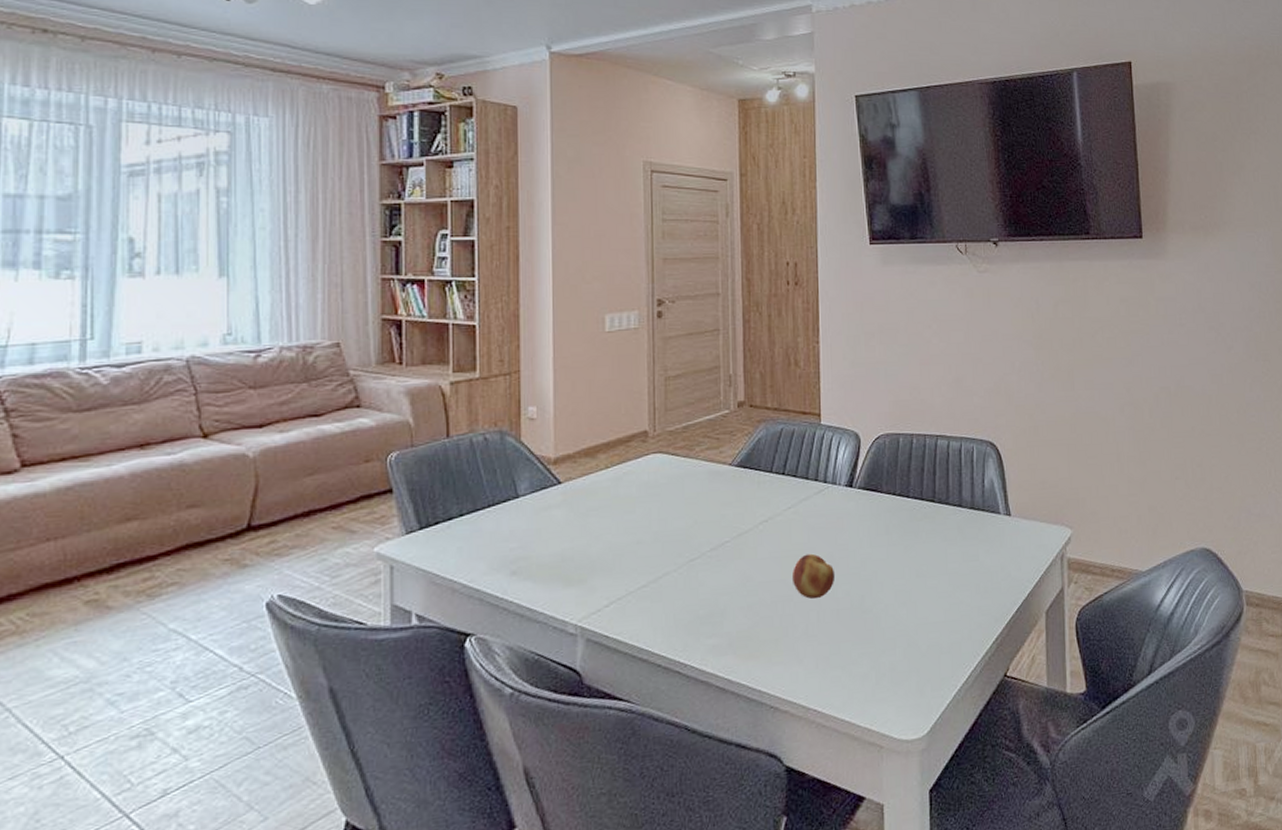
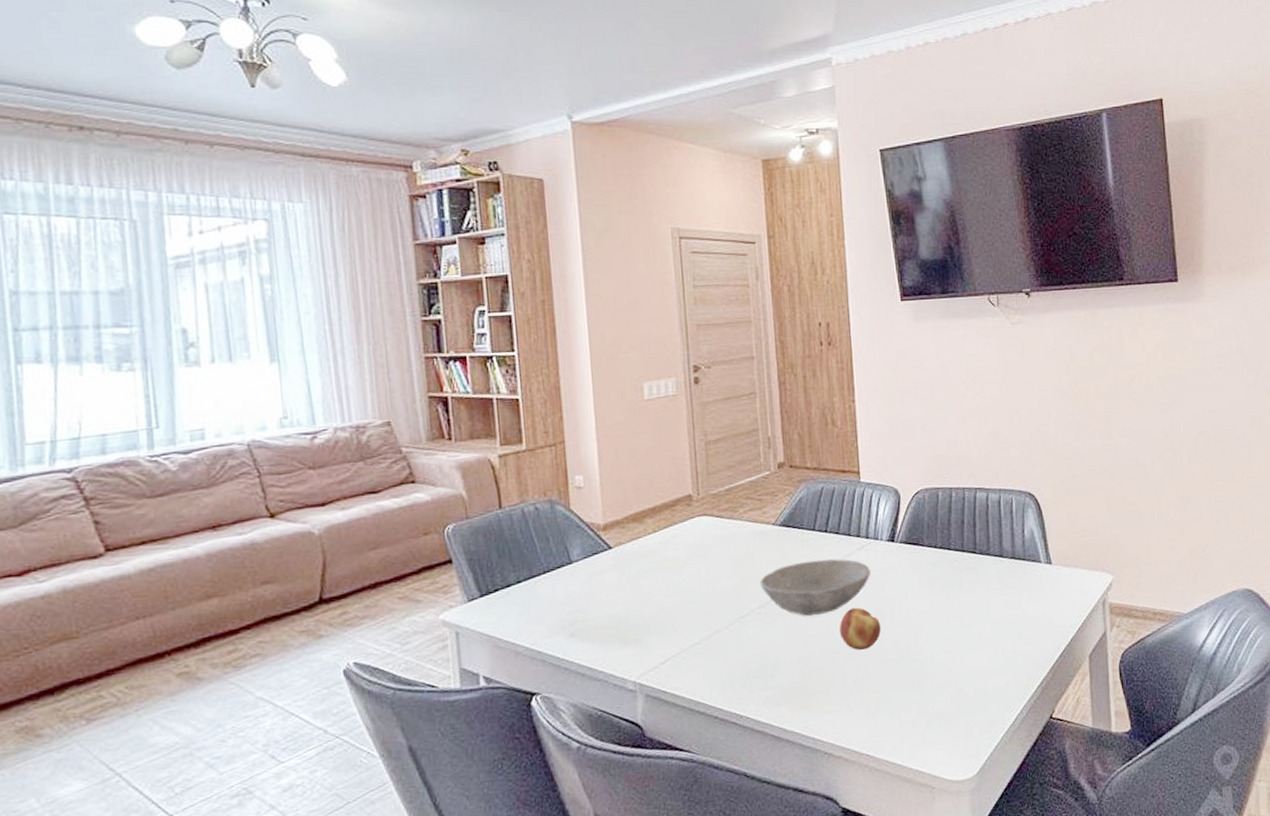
bowl: none [712,502,827,561] -> present [759,559,871,616]

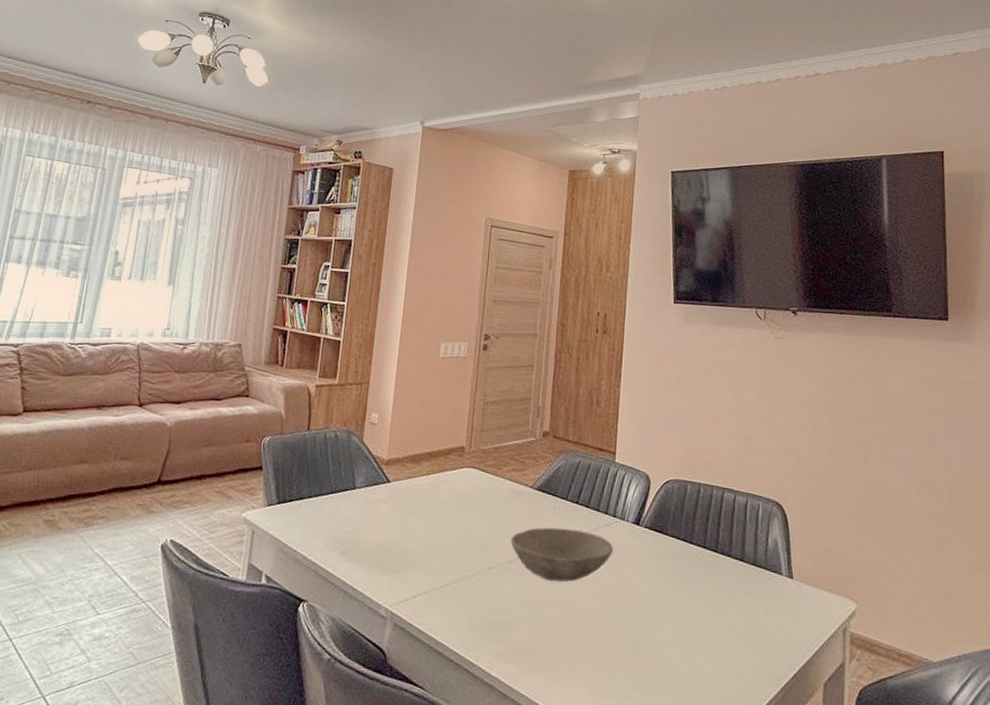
fruit: present [839,607,881,650] -> none [576,581,616,626]

